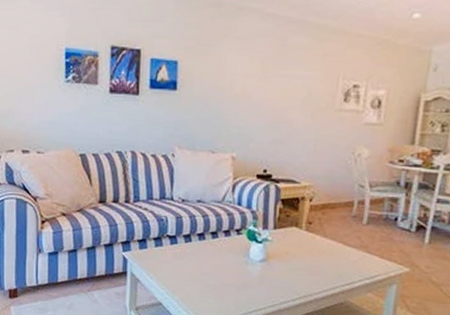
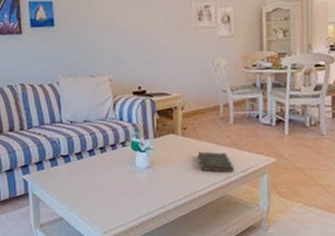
bible: none [320,250,360,278] -> present [197,151,234,173]

